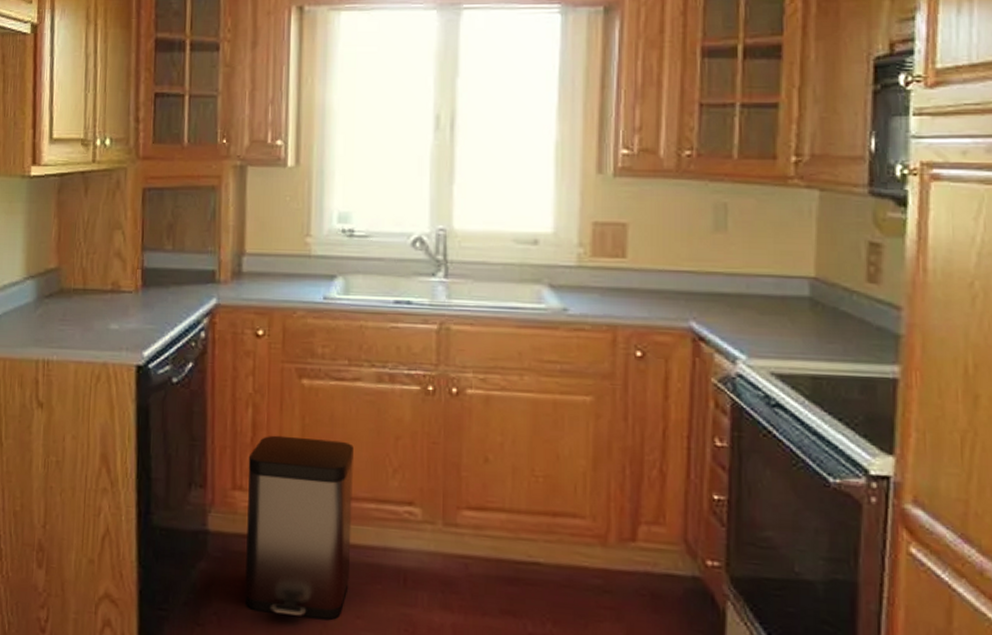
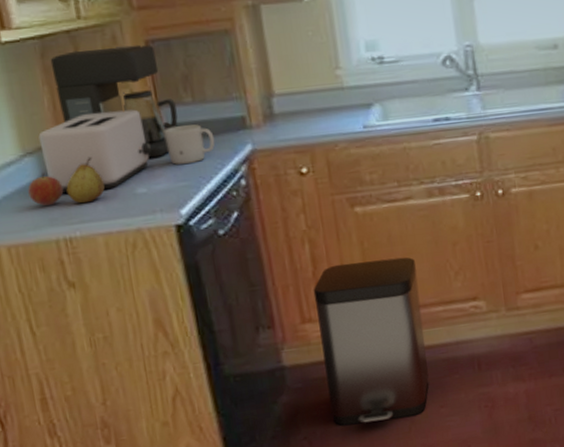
fruit: none [24,296,52,328] -> present [28,173,64,206]
toaster: none [41,249,129,320] -> present [38,109,151,194]
fruit: none [54,288,85,330] -> present [66,156,105,204]
coffee maker: none [63,190,158,298] -> present [50,44,178,158]
mug: none [142,271,185,308] -> present [164,124,216,165]

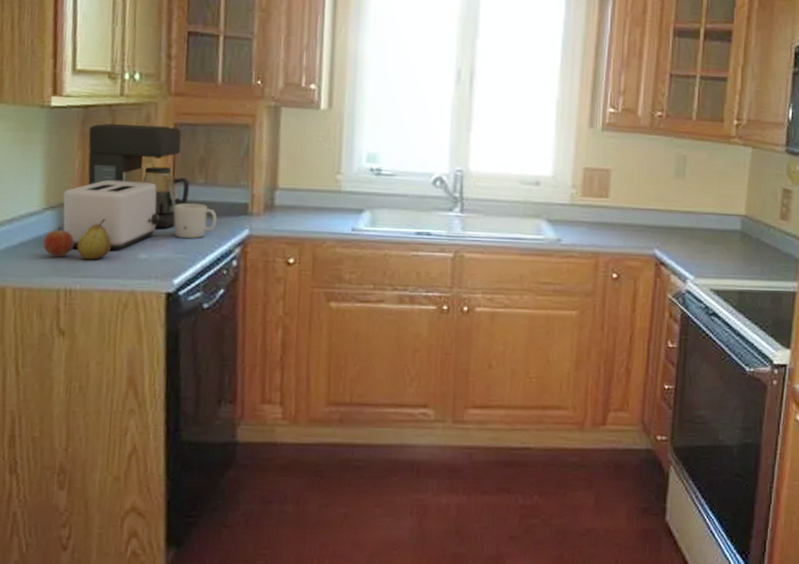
pedal bin: present [313,257,430,426] -> none [272,353,376,511]

